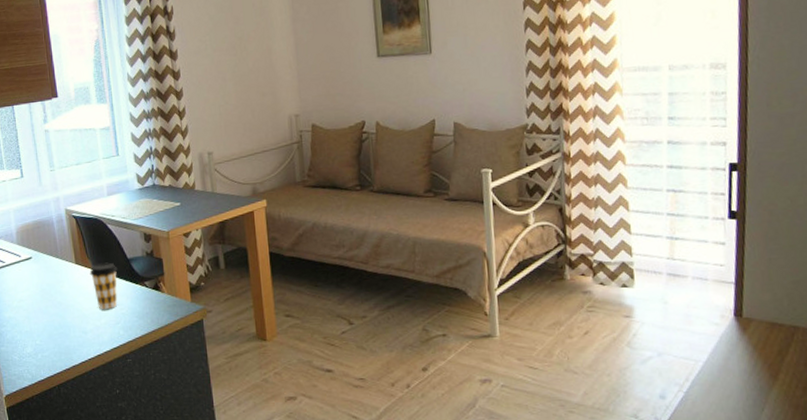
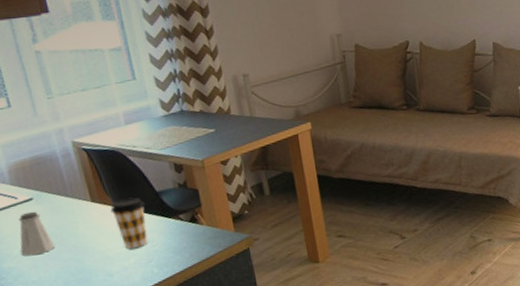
saltshaker: none [19,269,45,308] -> present [19,211,56,256]

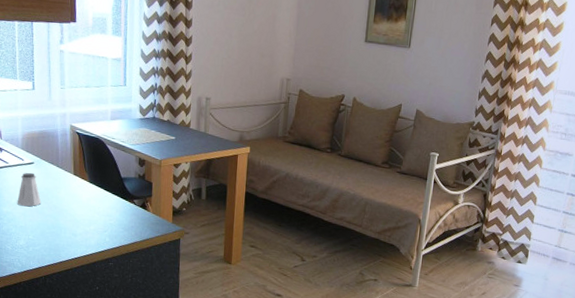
coffee cup: present [110,197,148,249] -> none [85,177,111,219]

